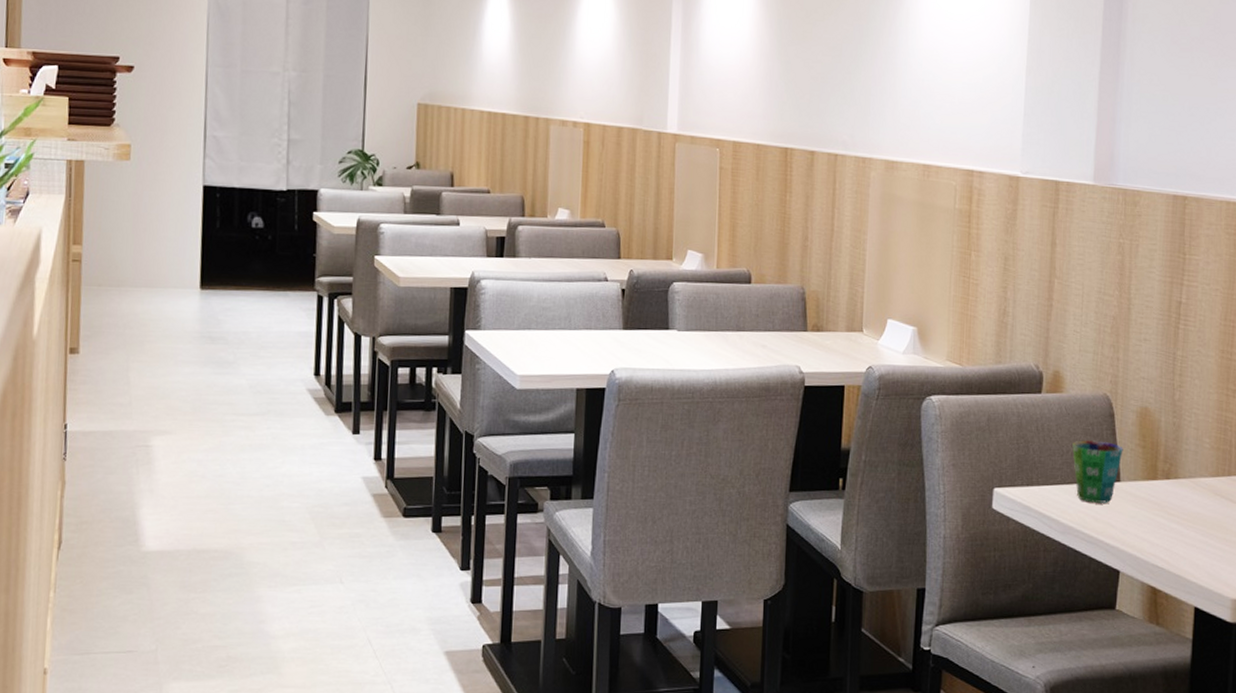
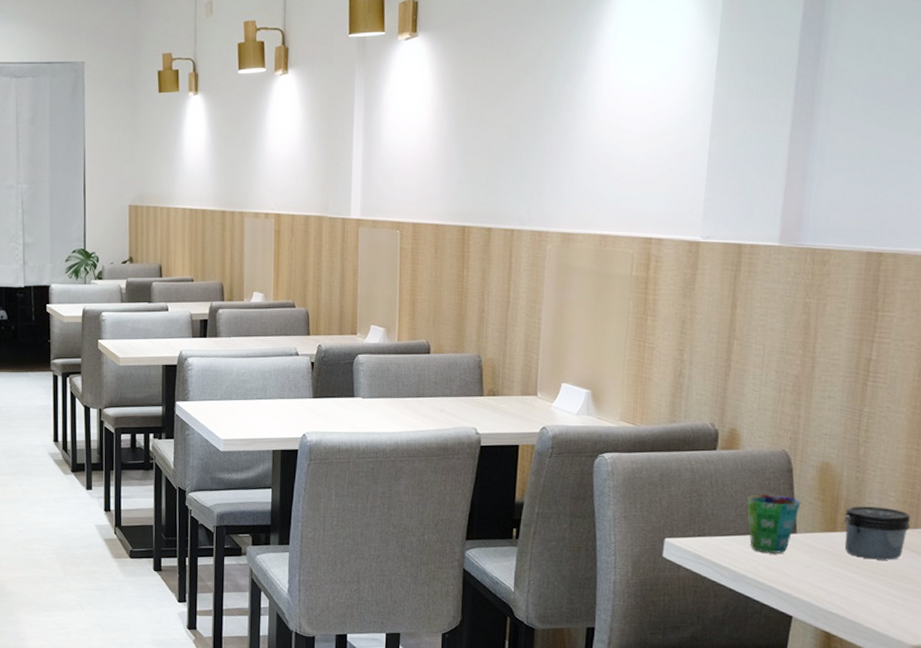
jar: none [1164,453,1225,509] -> present [844,506,911,560]

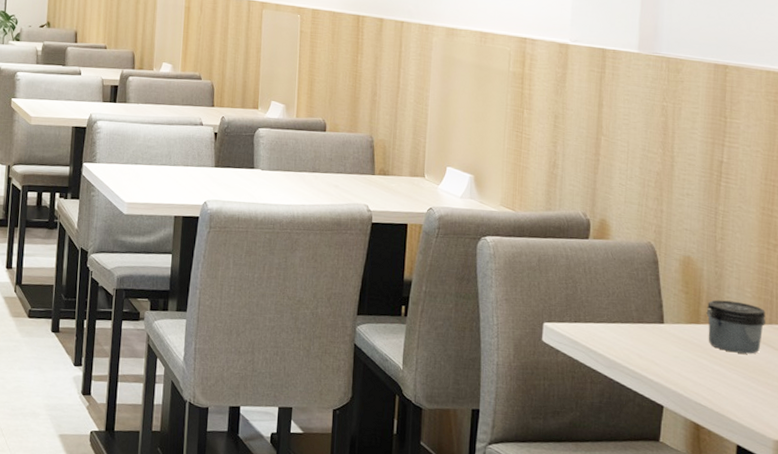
cup: present [747,494,801,553] -> none [618,283,667,343]

